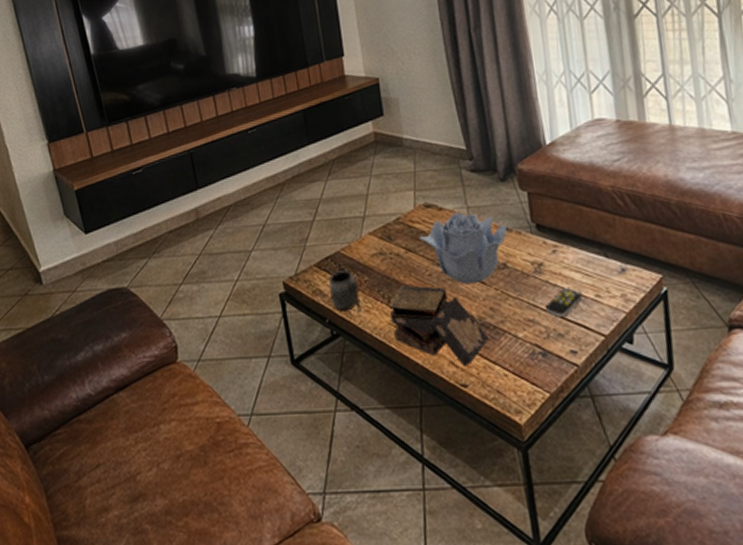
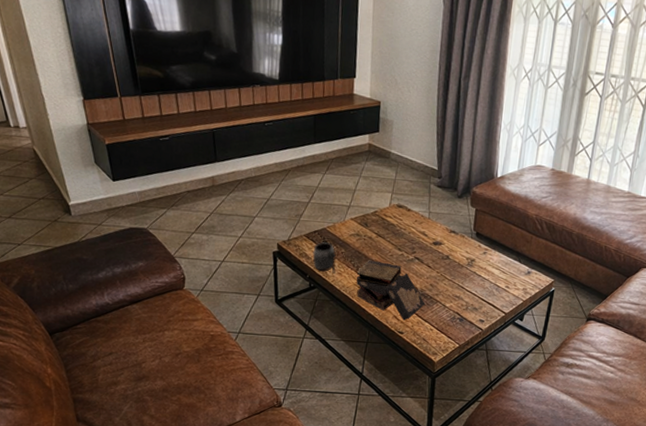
decorative bowl: present [420,212,507,285] -> none [389,214,455,267]
remote control: present [544,288,582,317] -> none [469,279,497,297]

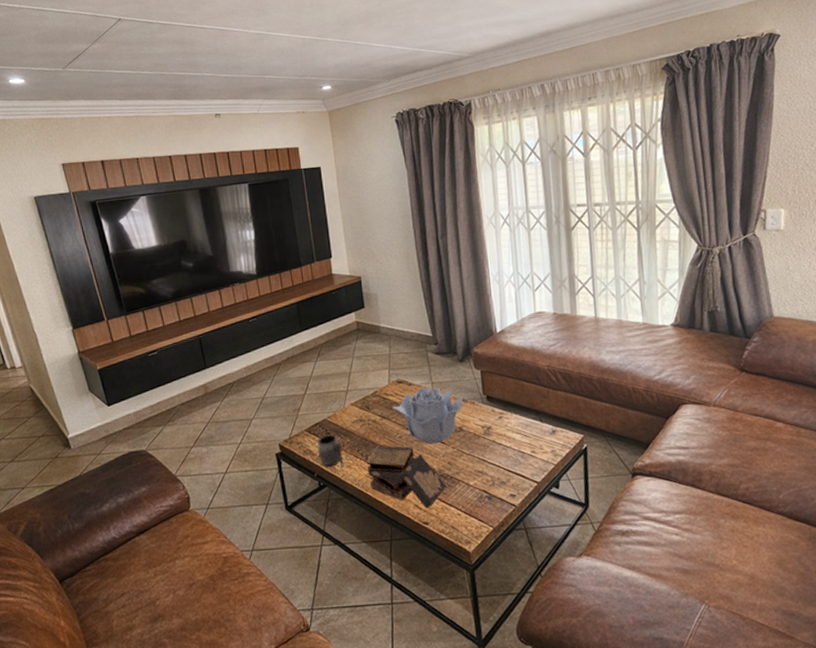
decorative bowl: none [389,214,455,267] -> present [393,387,463,444]

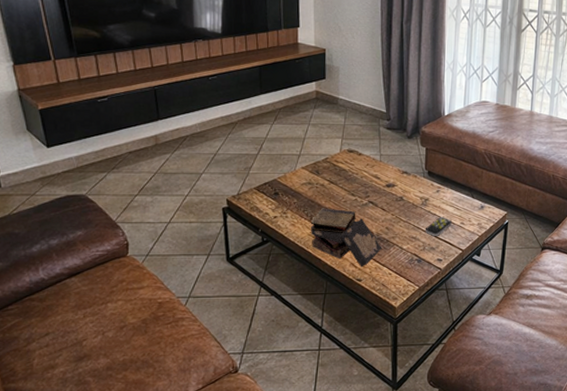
mug: present [317,434,344,468] -> none [264,194,289,225]
decorative bowl: present [393,387,463,444] -> none [341,158,407,210]
remote control: none [491,446,521,469] -> present [425,217,452,236]

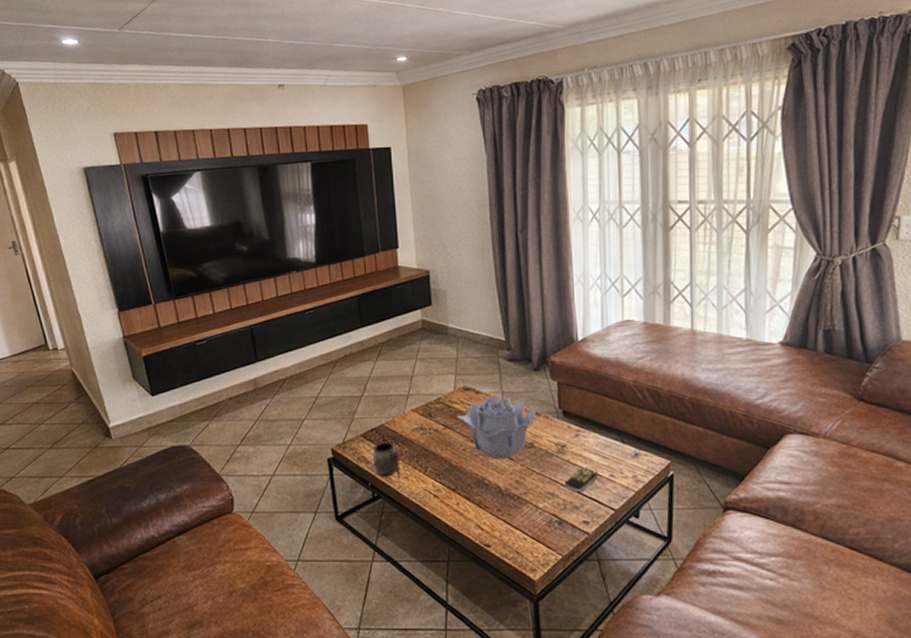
mug: none [264,194,289,225] -> present [372,441,401,478]
book: present [311,208,382,267] -> none [426,457,513,530]
decorative bowl: none [341,158,407,210] -> present [457,396,536,460]

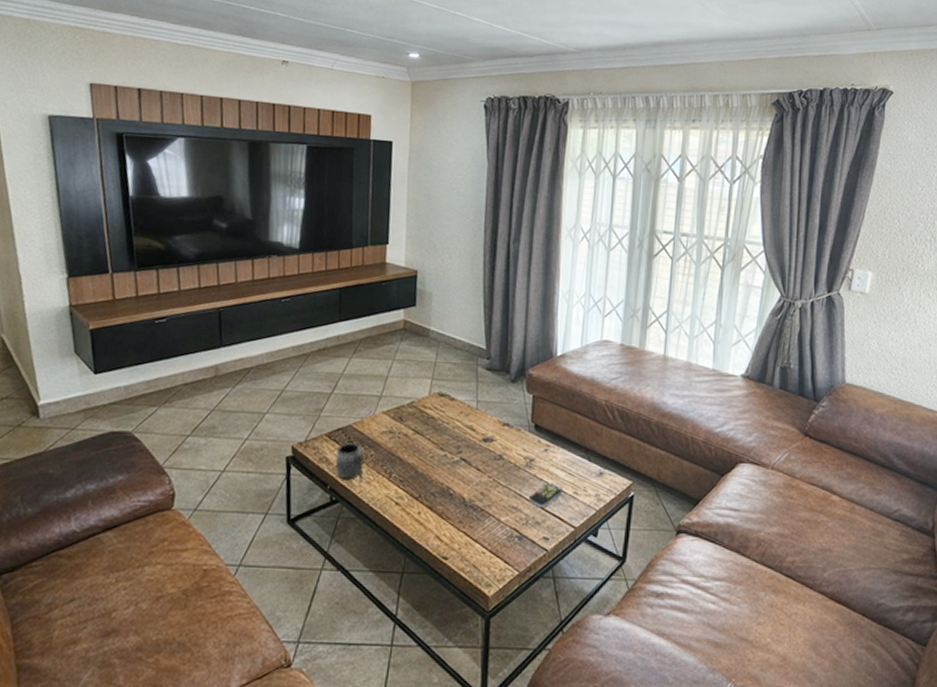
decorative bowl: present [457,396,536,460] -> none [429,404,509,470]

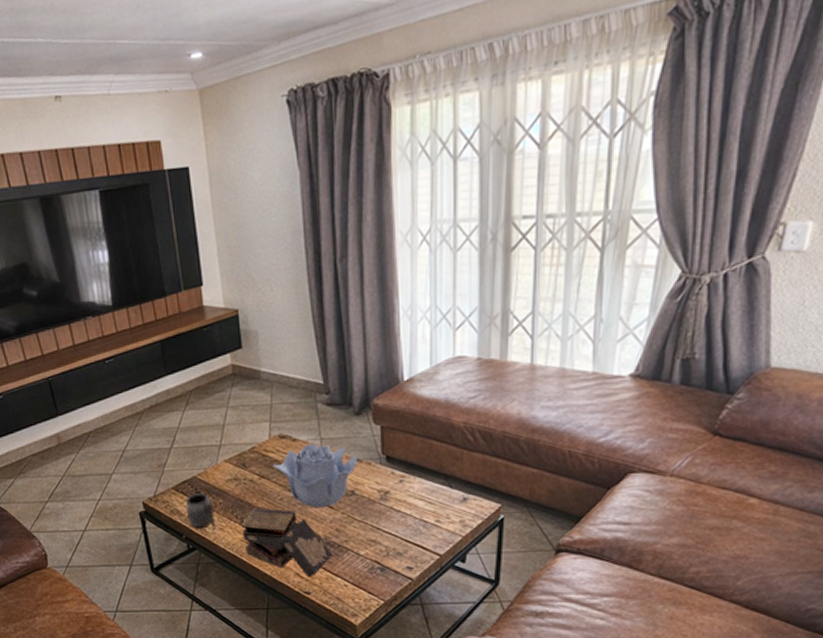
book: none [389,463,475,542] -> present [242,508,333,578]
decorative bowl: none [429,404,509,470] -> present [273,443,357,509]
remote control: present [528,483,562,508] -> none [387,514,423,538]

